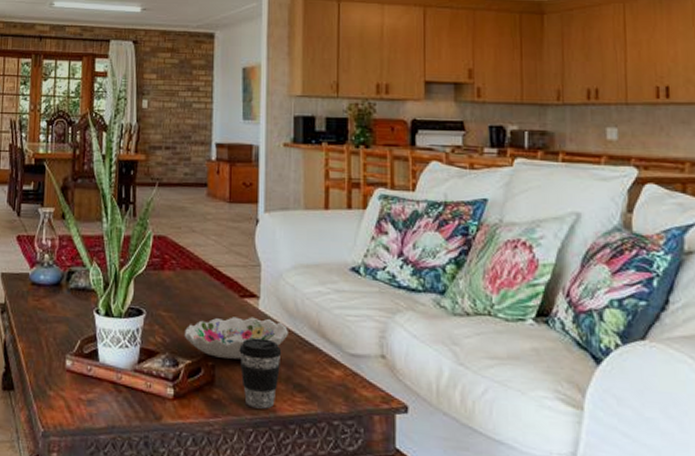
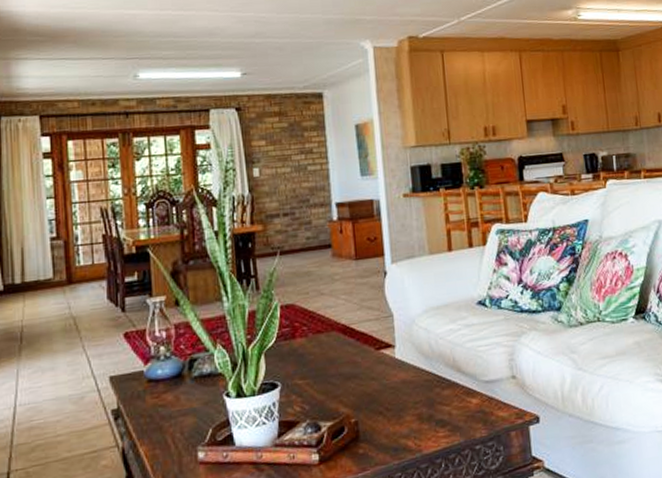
decorative bowl: present [184,317,288,359] -> none [323,365,426,413]
coffee cup: present [239,338,282,409] -> none [380,384,422,453]

